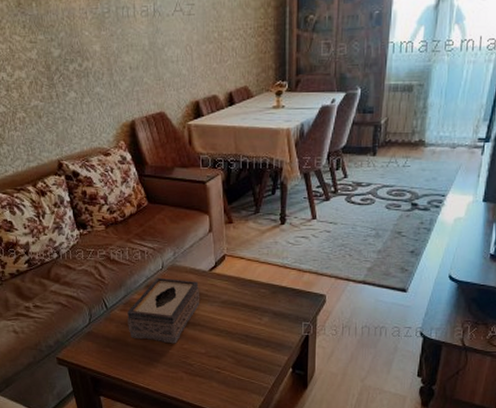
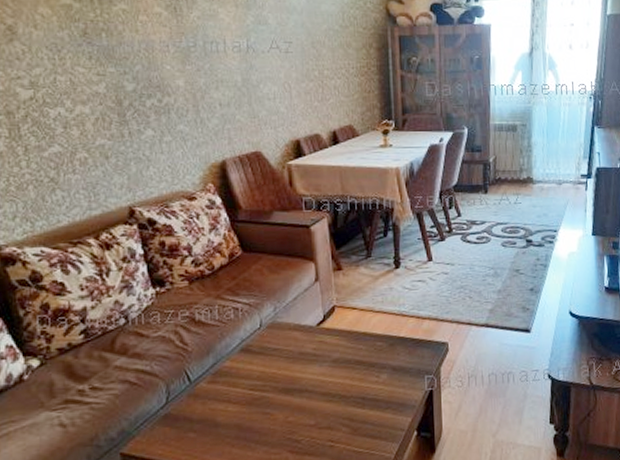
tissue box: present [127,277,200,344] -> none [217,338,307,418]

